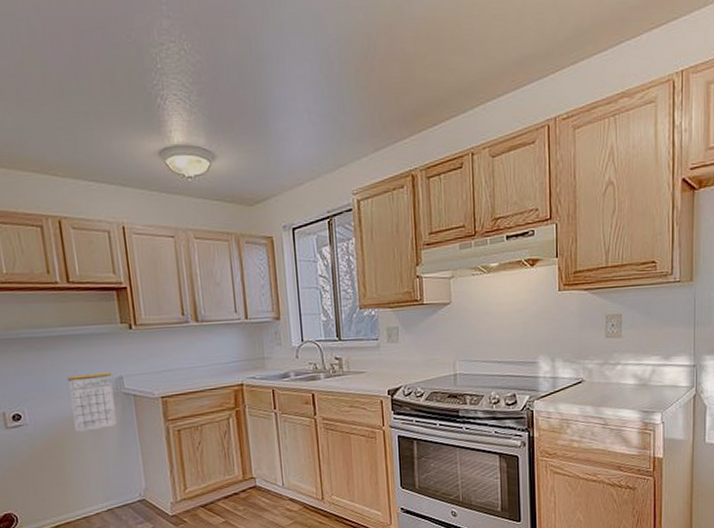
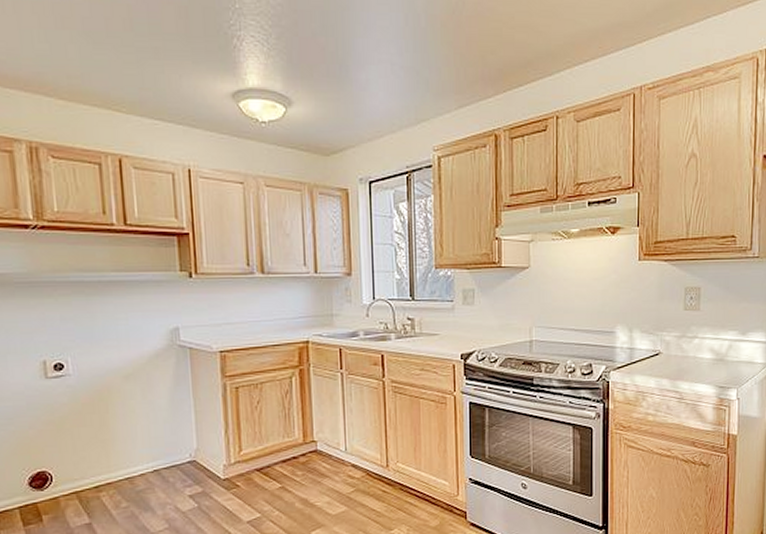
calendar: present [66,363,117,432] -> none [117,312,170,385]

